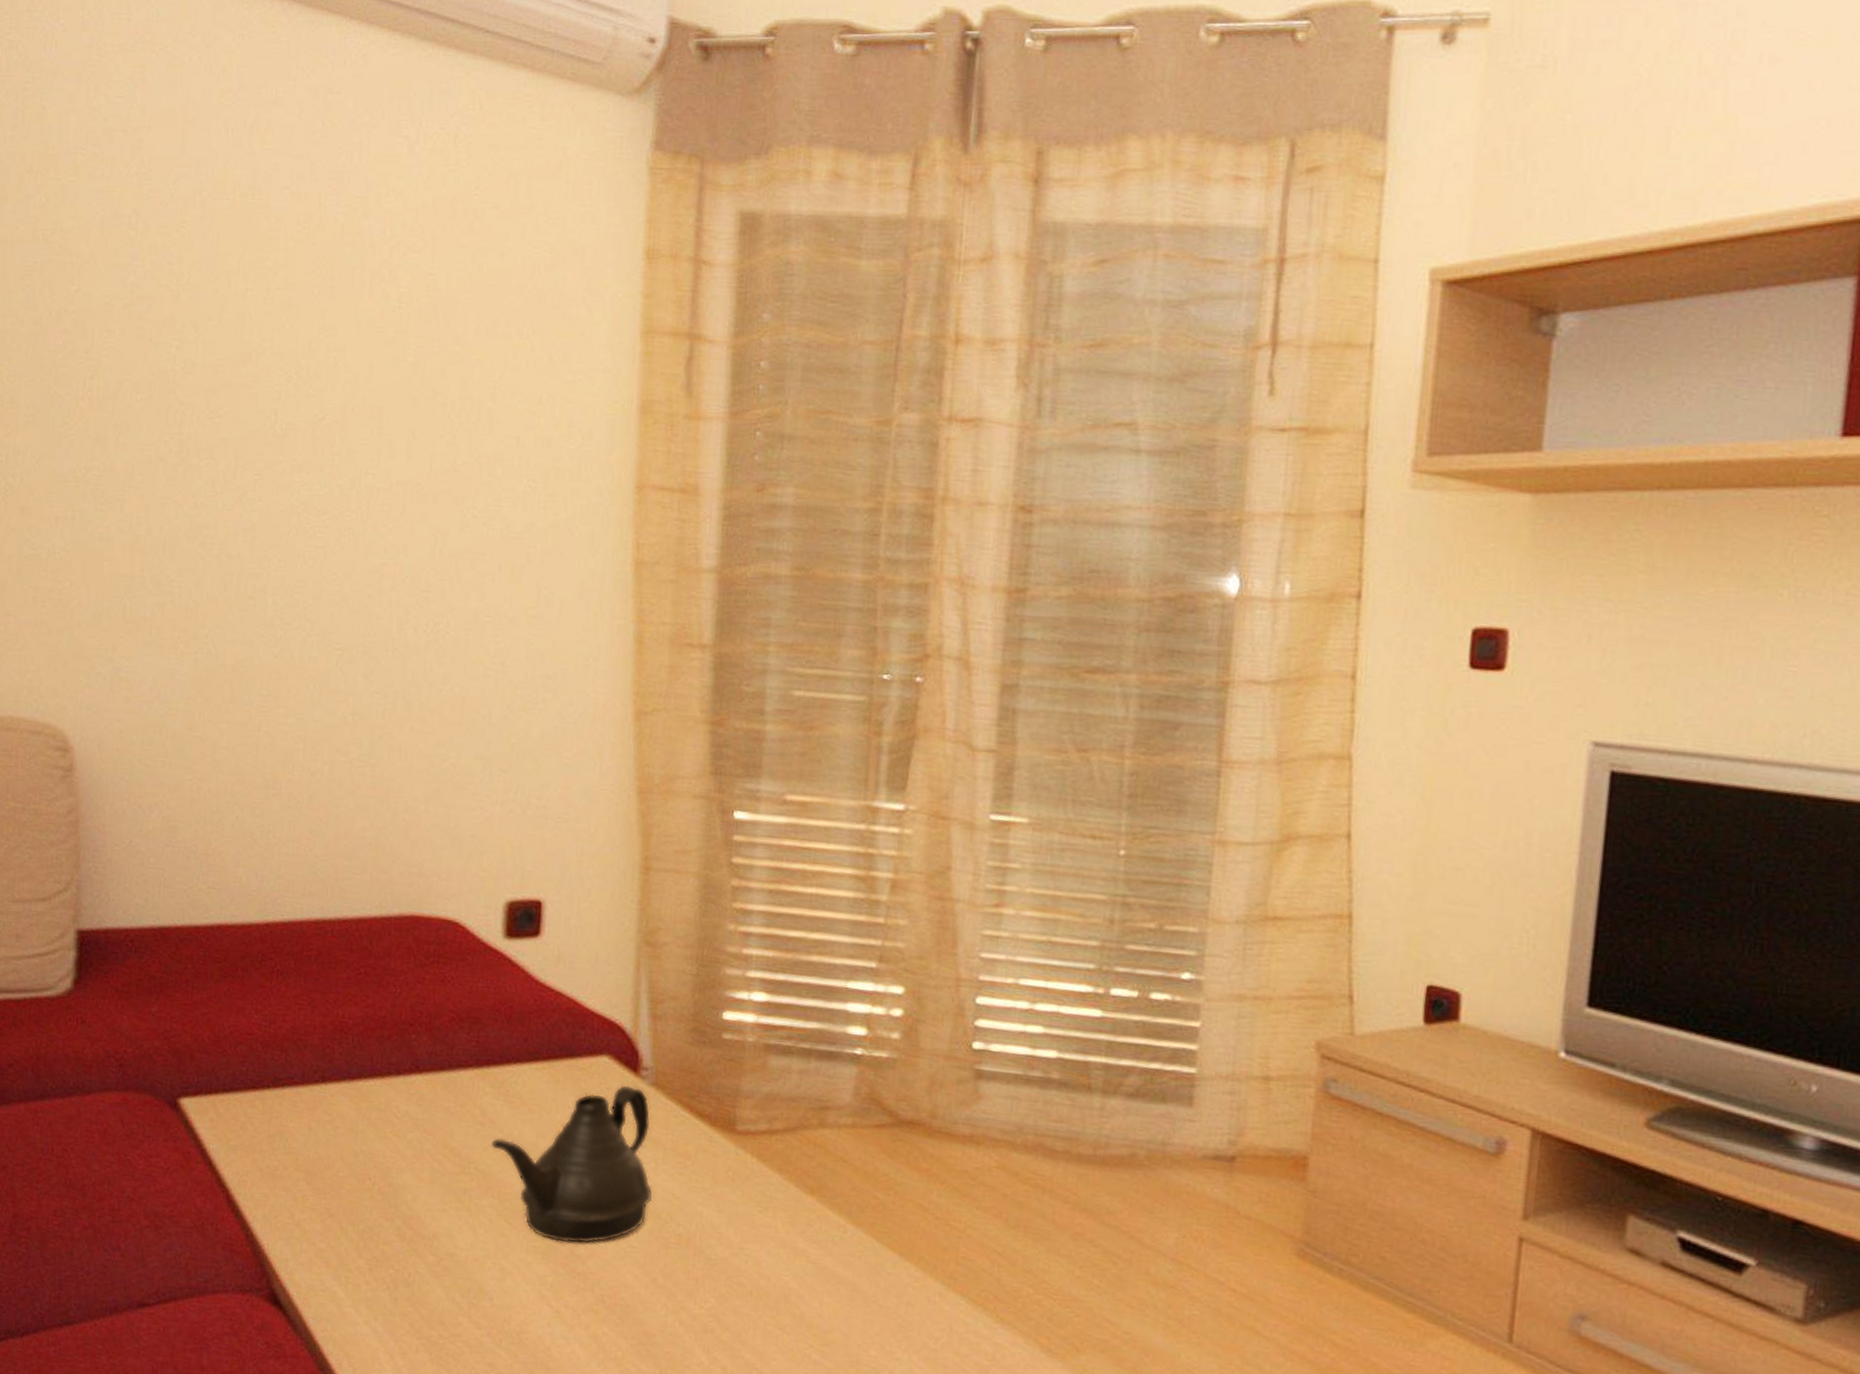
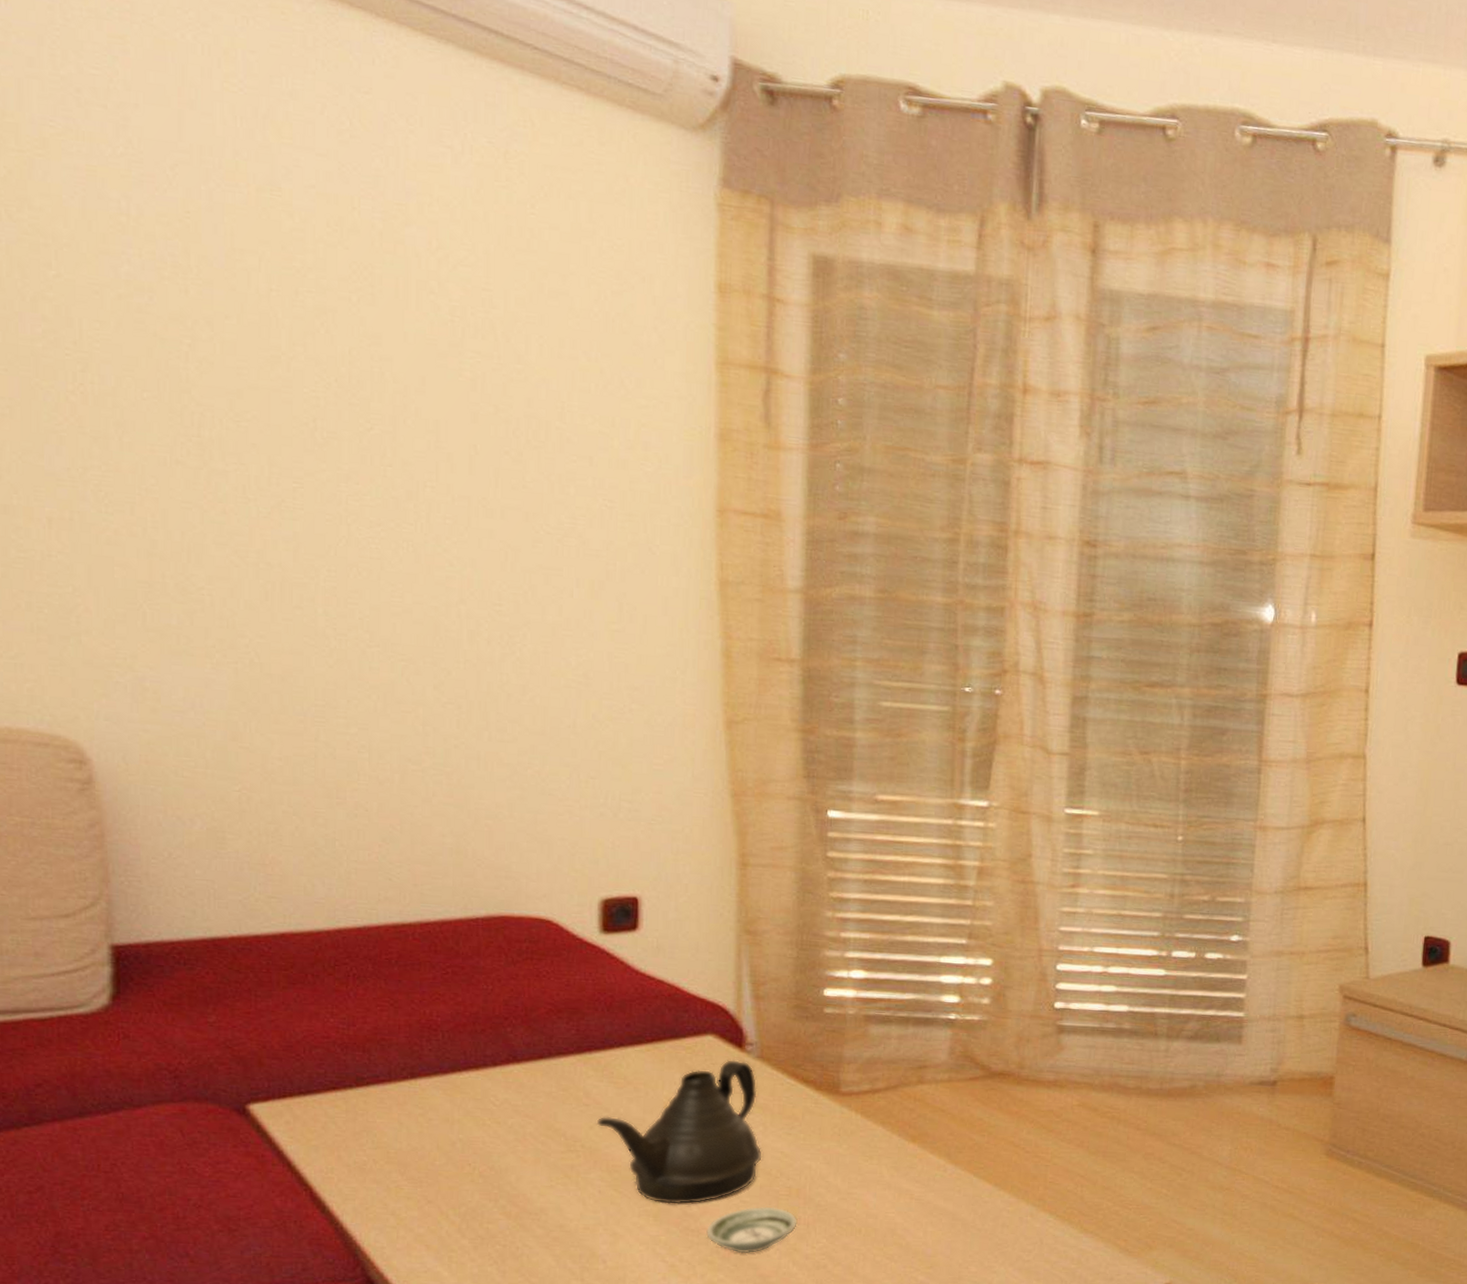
saucer: none [593,1253,686,1306] -> present [706,1206,798,1254]

